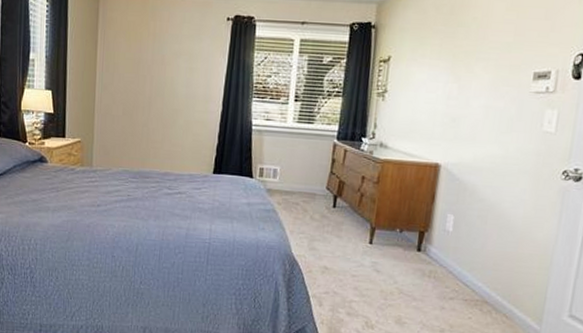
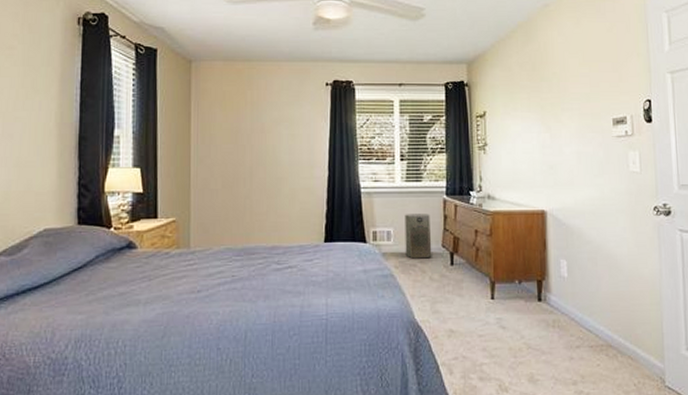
air purifier: none [289,154,318,199] -> present [405,214,432,259]

